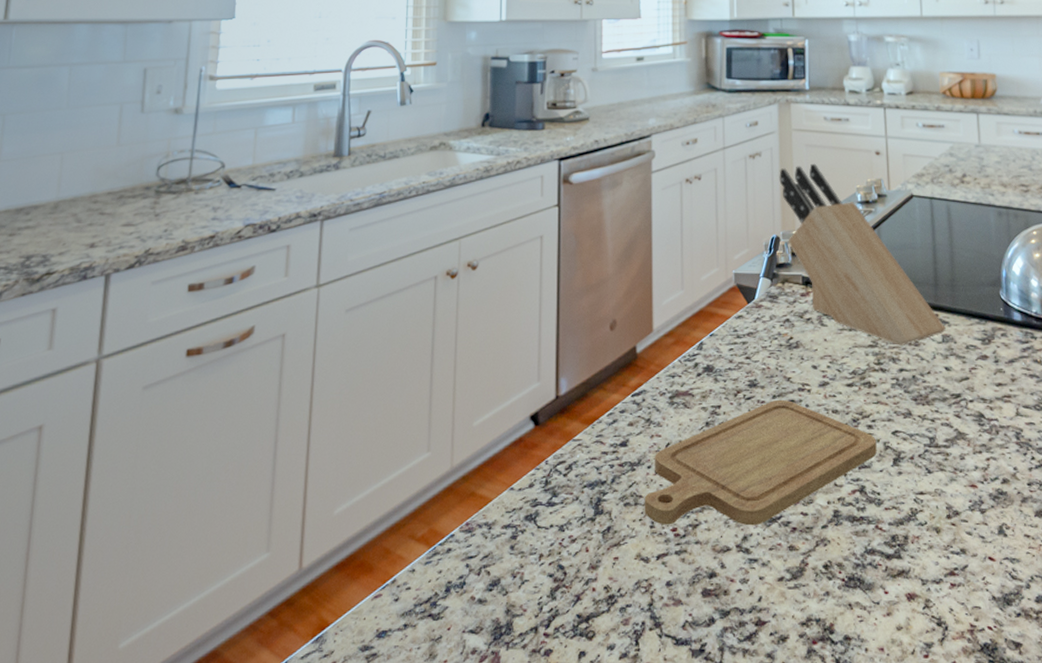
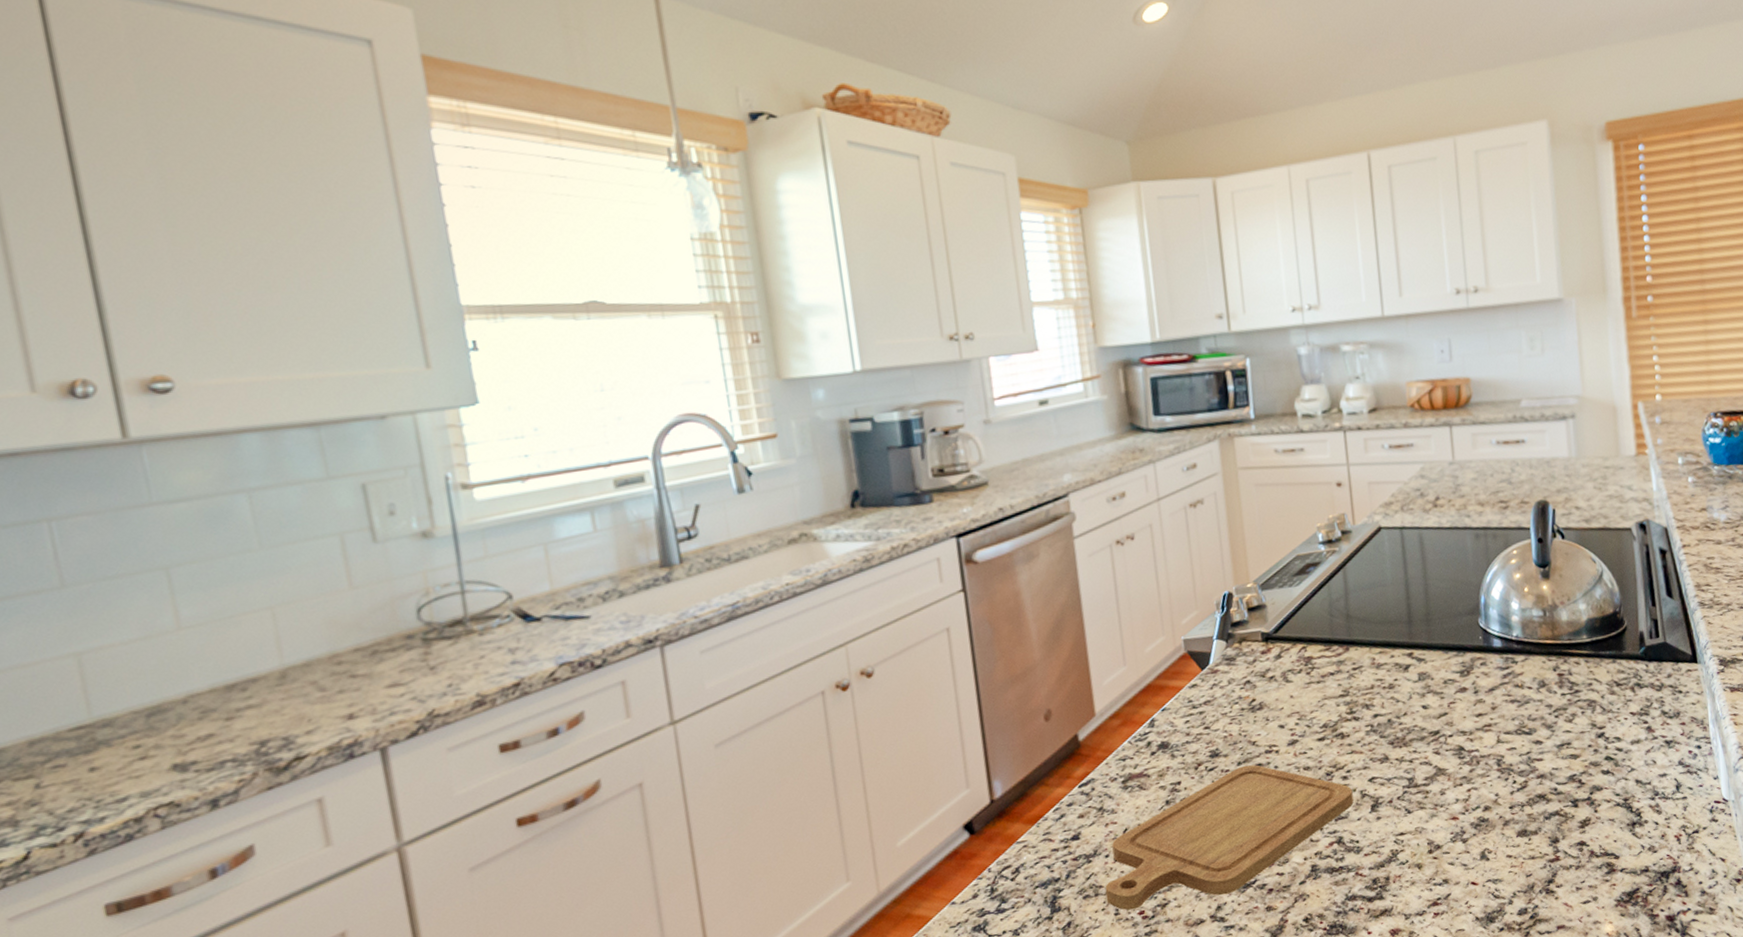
knife block: present [779,163,946,346] -> none [1226,504,1422,691]

